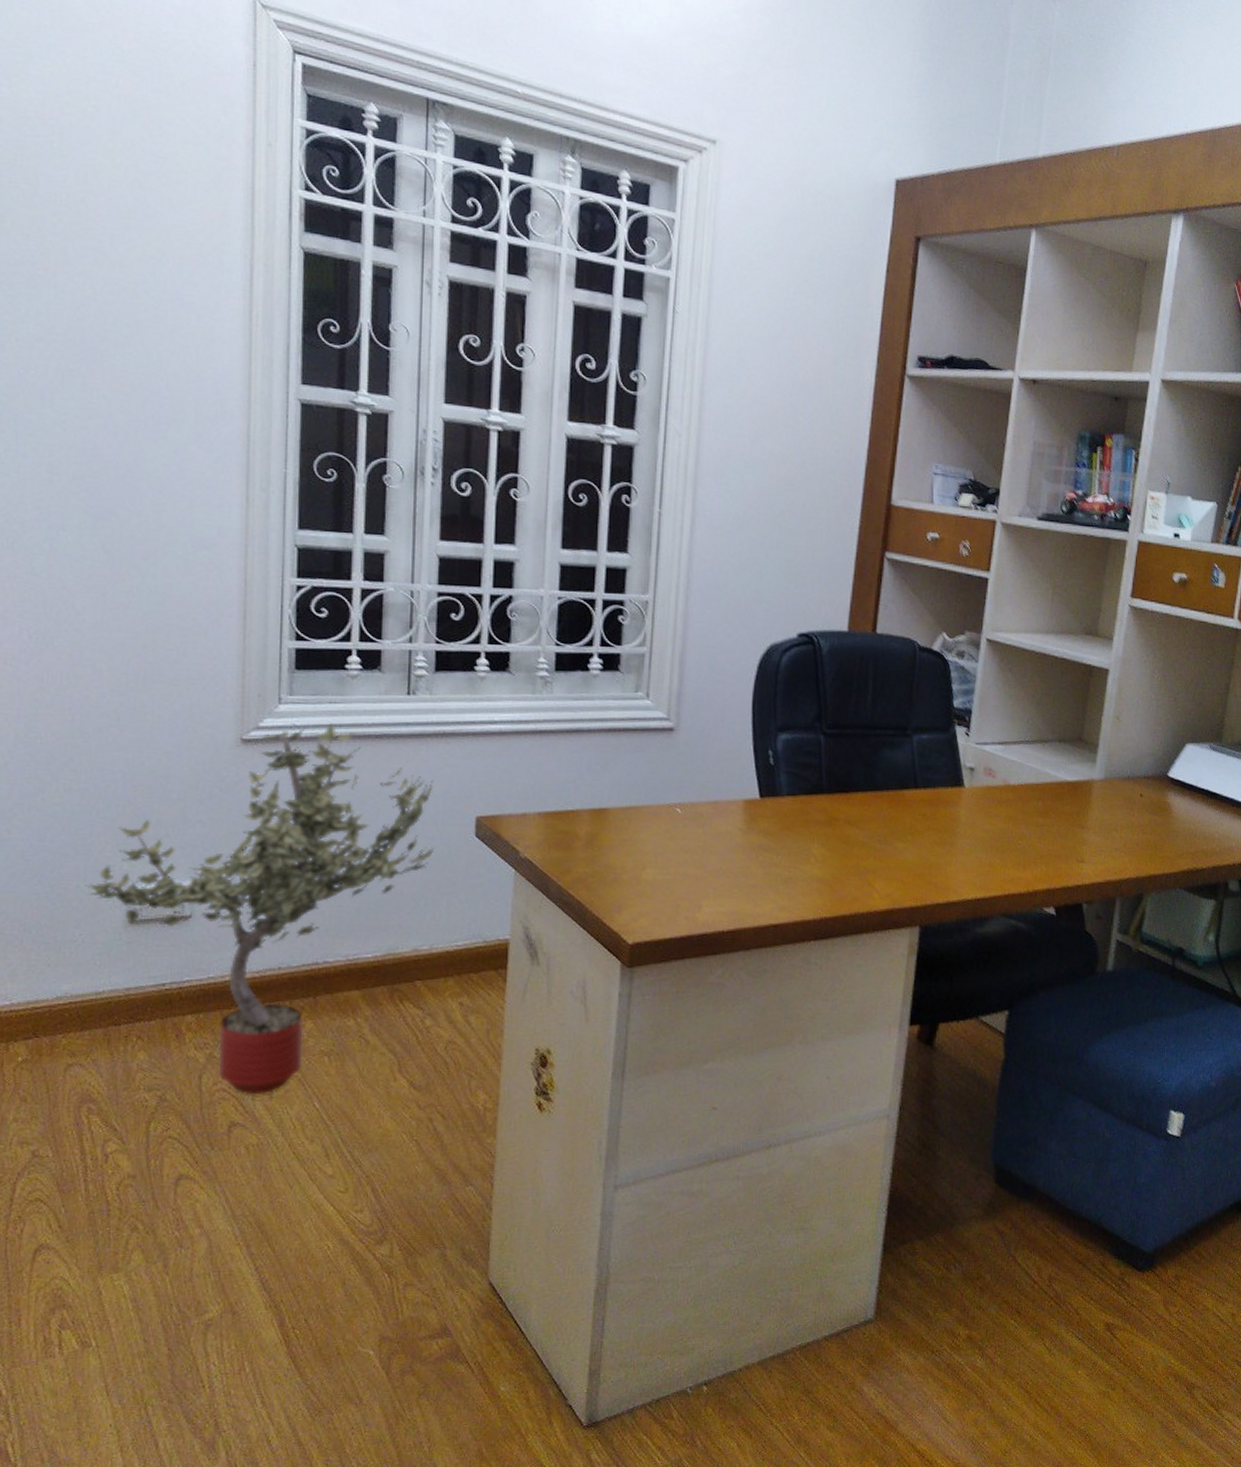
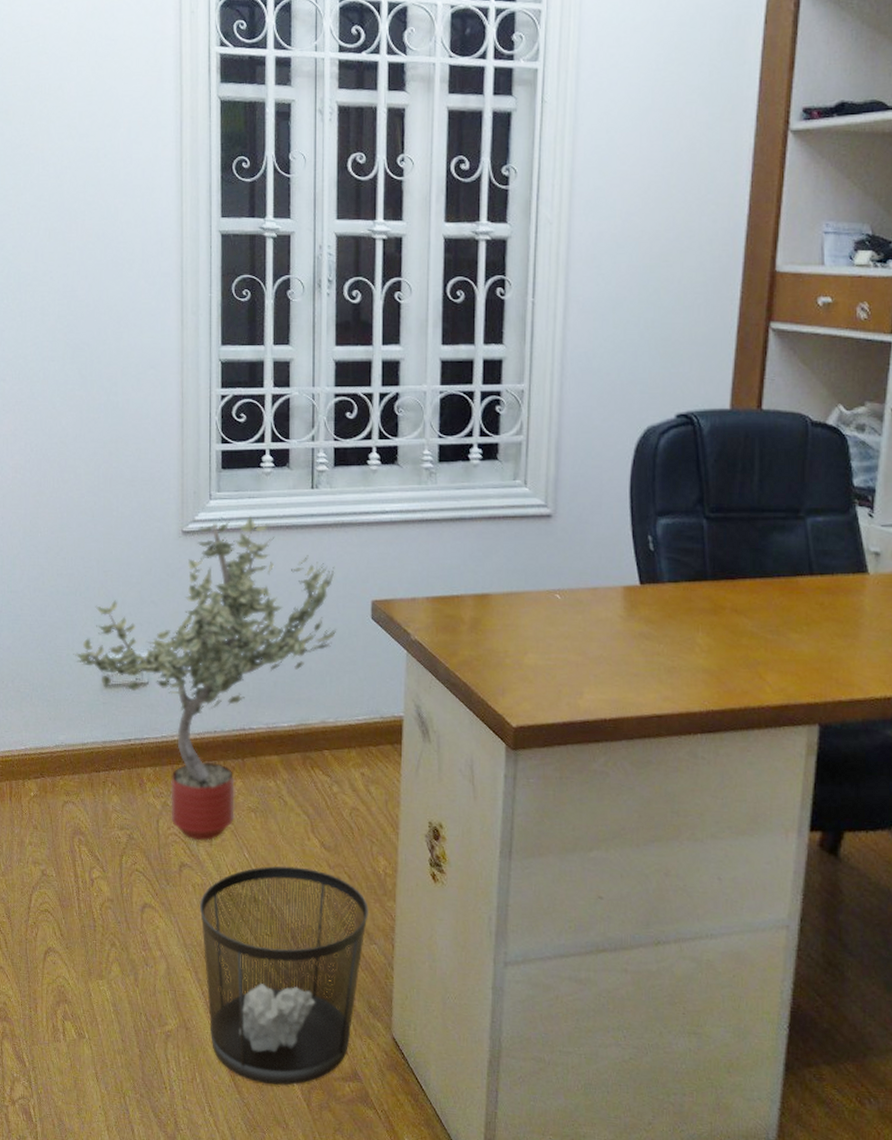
waste bin: none [255,1112,465,1359] -> present [200,866,368,1085]

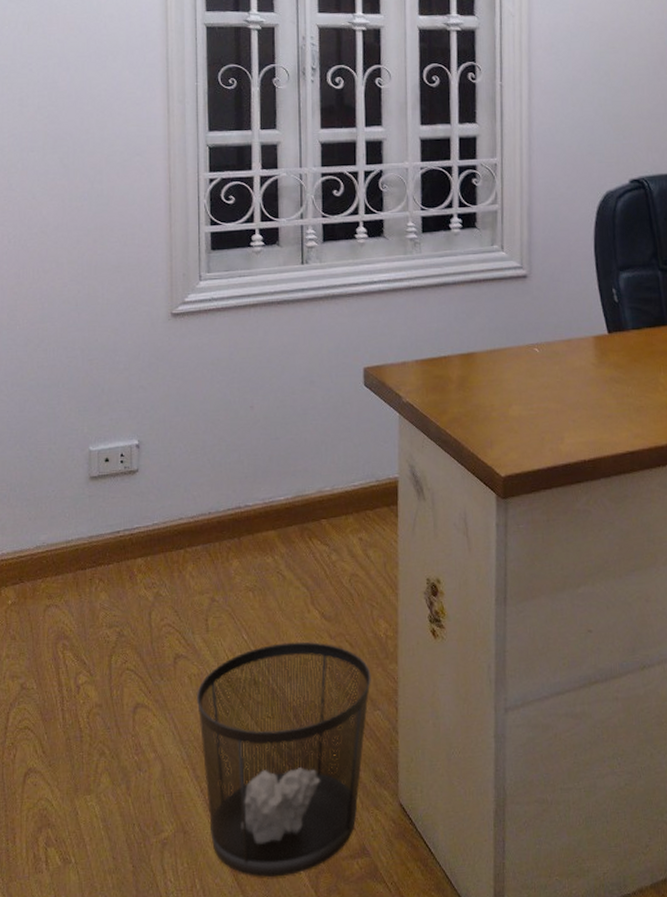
potted tree: present [73,516,337,841] -> none [55,294,331,629]

